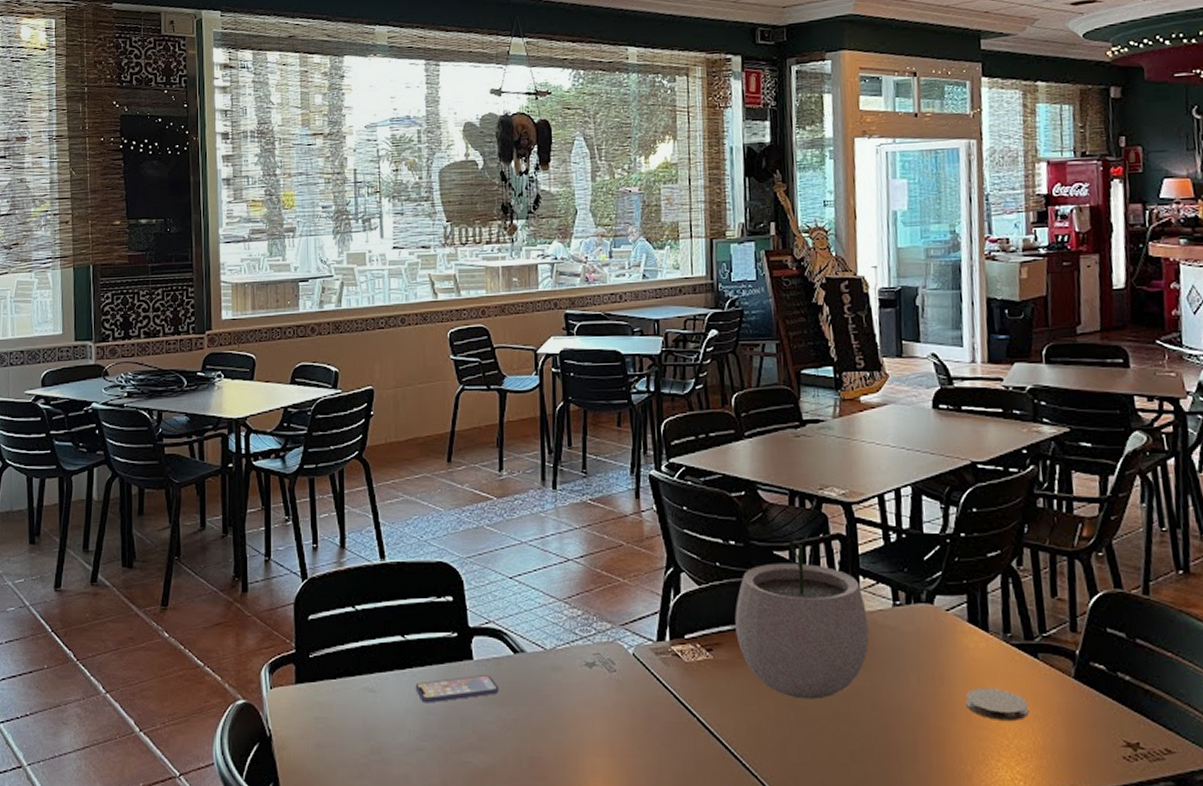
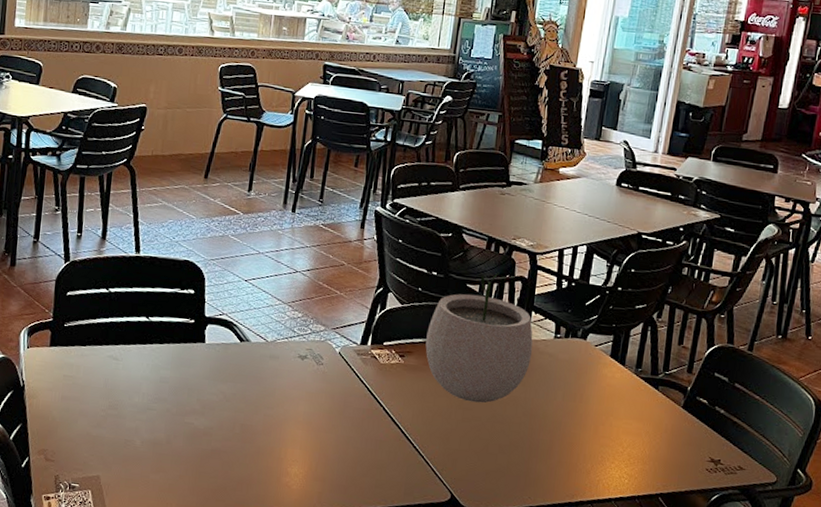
smartphone: present [415,675,499,703] -> none [153,355,224,374]
coaster: present [965,687,1029,720] -> none [596,407,644,435]

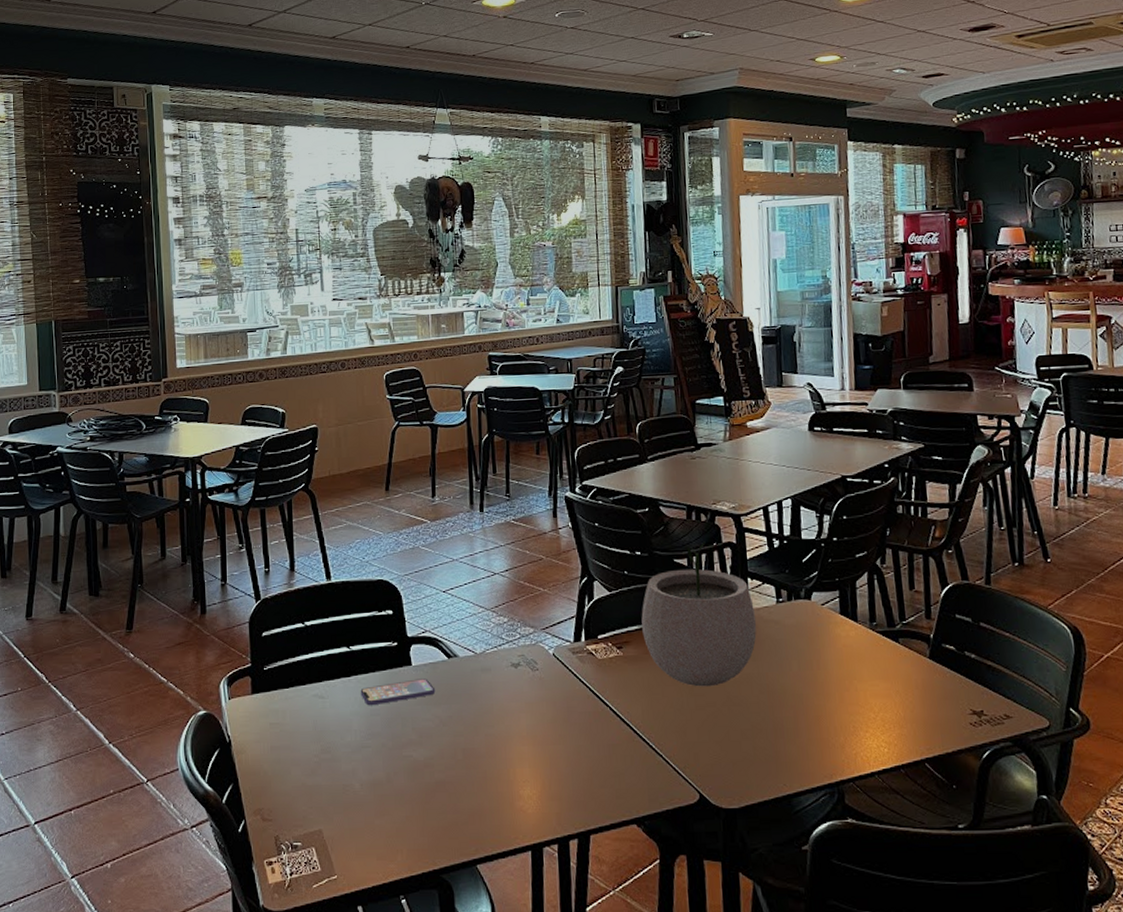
smartphone: none [153,355,224,374] -> present [360,678,436,706]

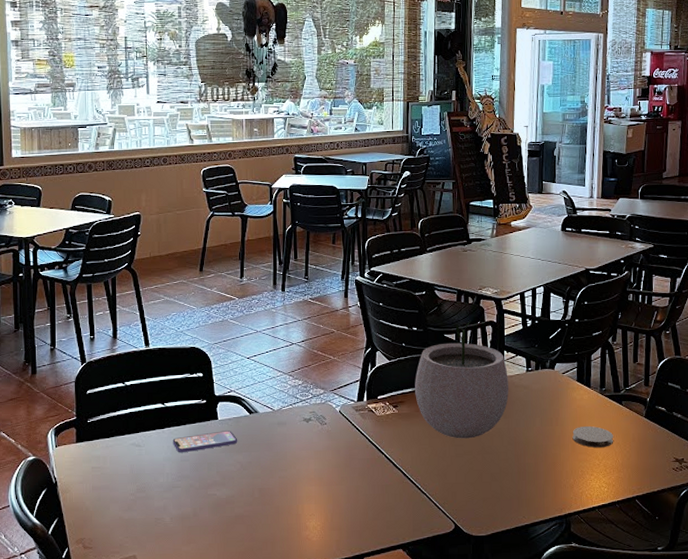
coaster: none [838,669,892,697] -> present [572,425,614,448]

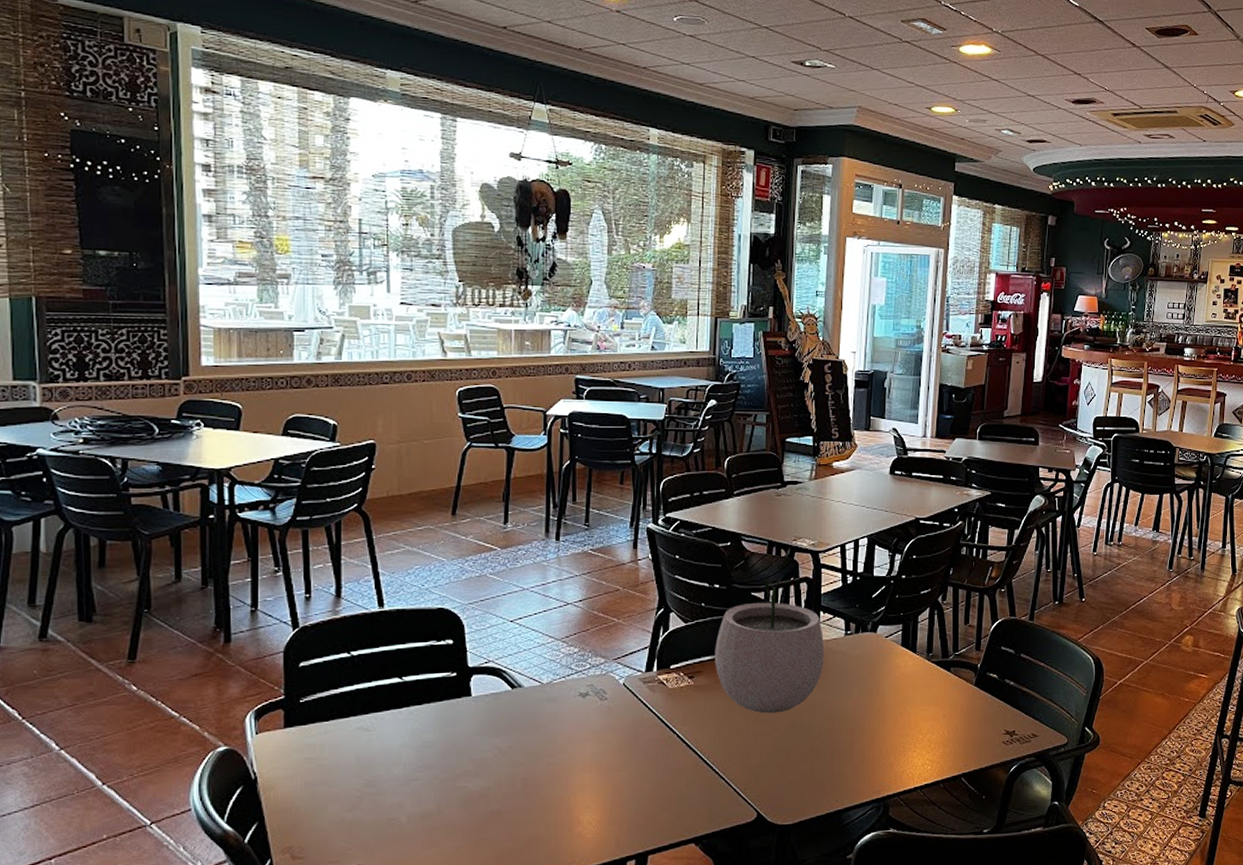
smartphone: present [172,431,238,453] -> none [412,709,496,738]
coaster: present [572,425,614,448] -> none [894,696,940,721]

